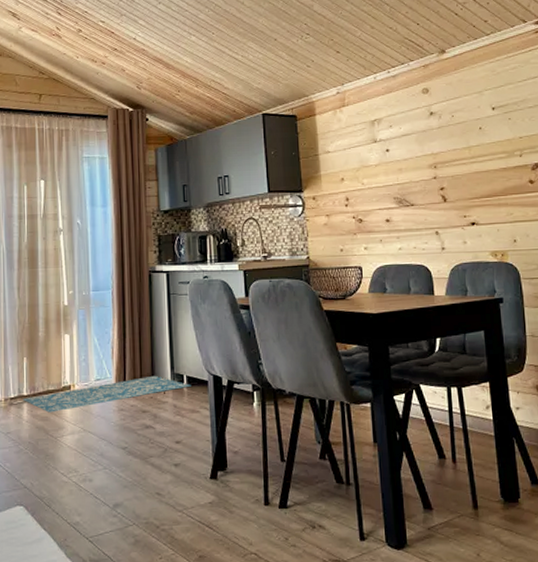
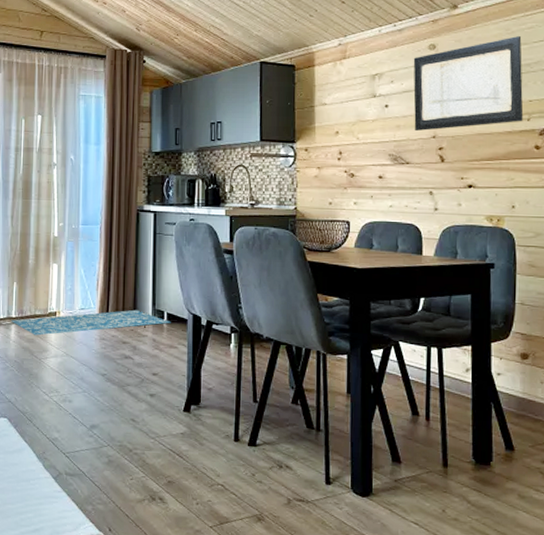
wall art: none [408,77,516,174] -> present [413,36,524,132]

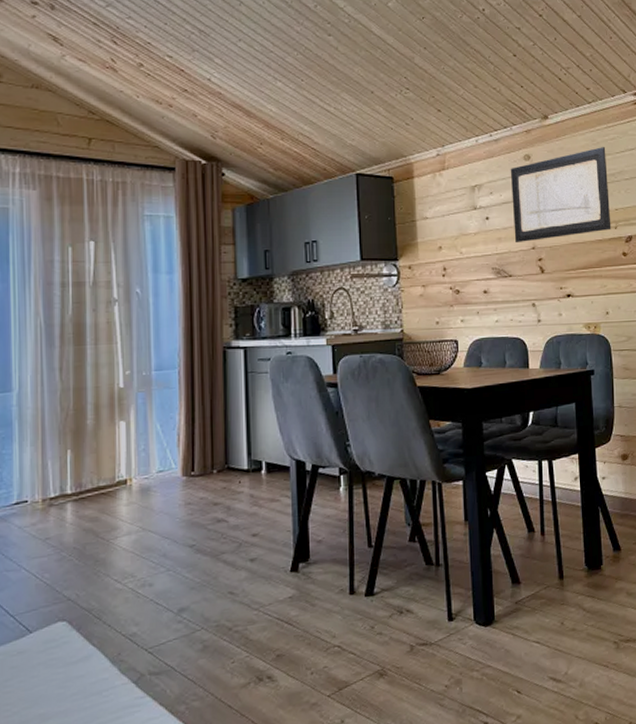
rug: present [11,309,171,336] -> none [65,463,271,512]

